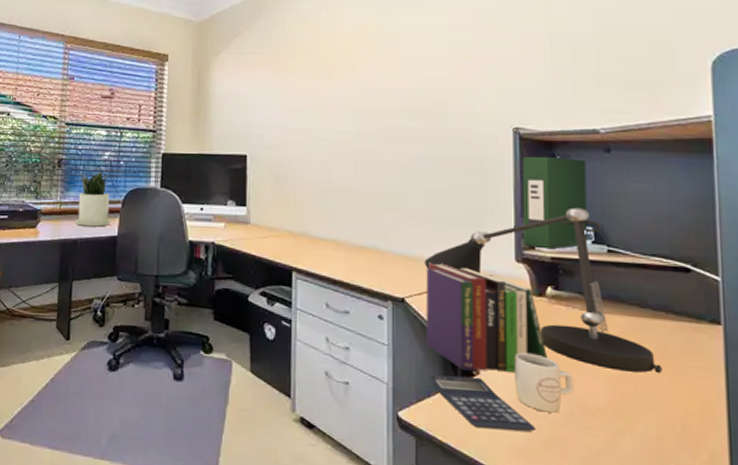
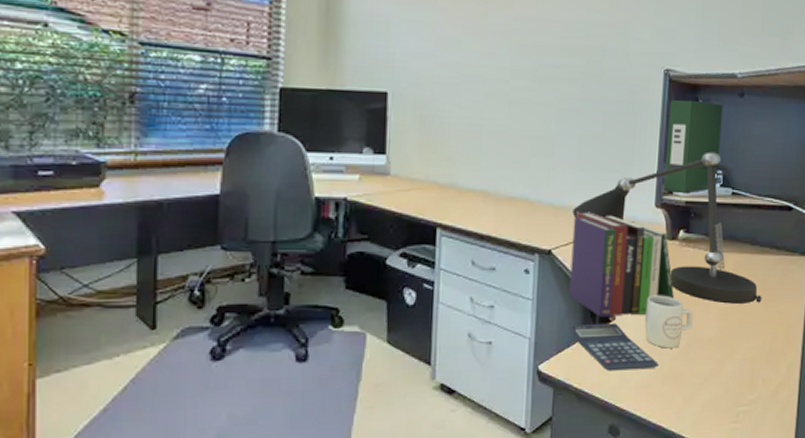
planter: present [75,171,112,227] -> none [158,109,211,184]

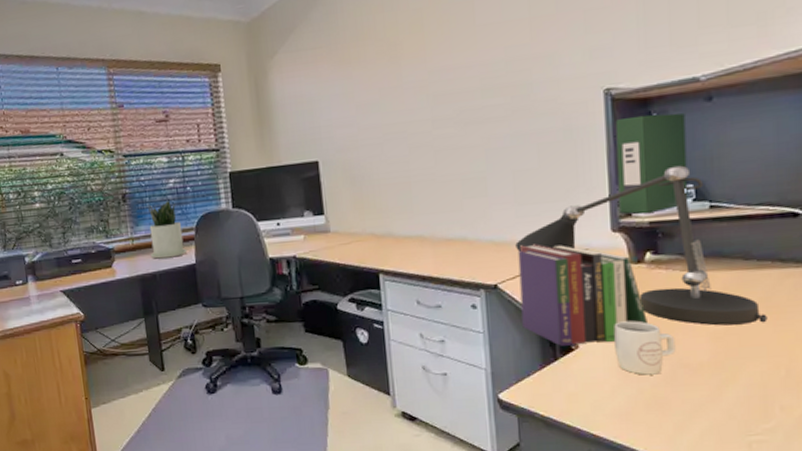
planter: none [158,109,211,184] -> present [147,199,188,259]
calculator: present [568,322,659,371] -> none [526,351,637,399]

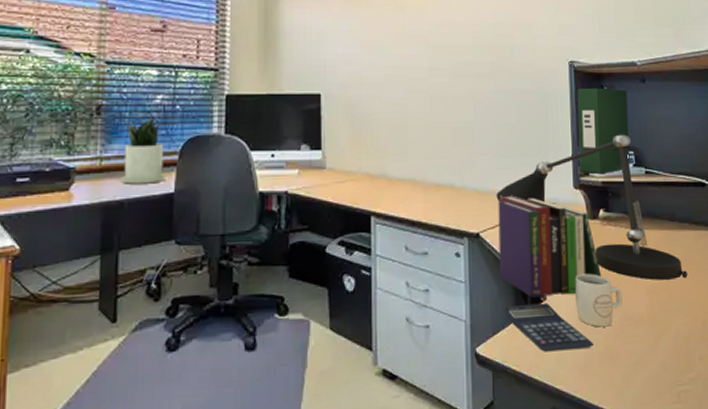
calculator: none [526,351,637,399] -> present [502,302,593,352]

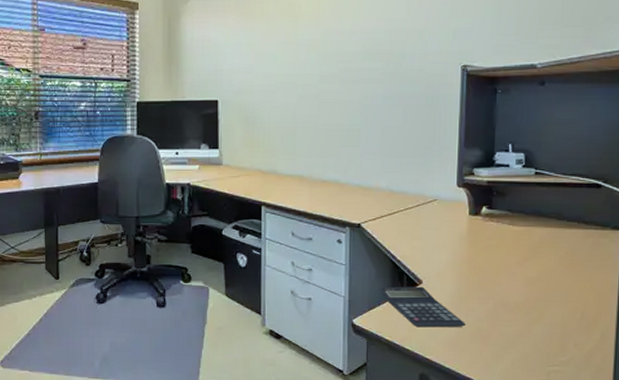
planter: present [120,117,167,184] -> none [56,121,92,175]
desk lamp: present [496,134,688,280] -> none [379,136,571,273]
books: present [498,195,601,297] -> none [378,191,479,281]
mug: present [575,273,623,327] -> none [451,264,499,311]
binder: present [577,87,630,175] -> none [465,91,523,174]

